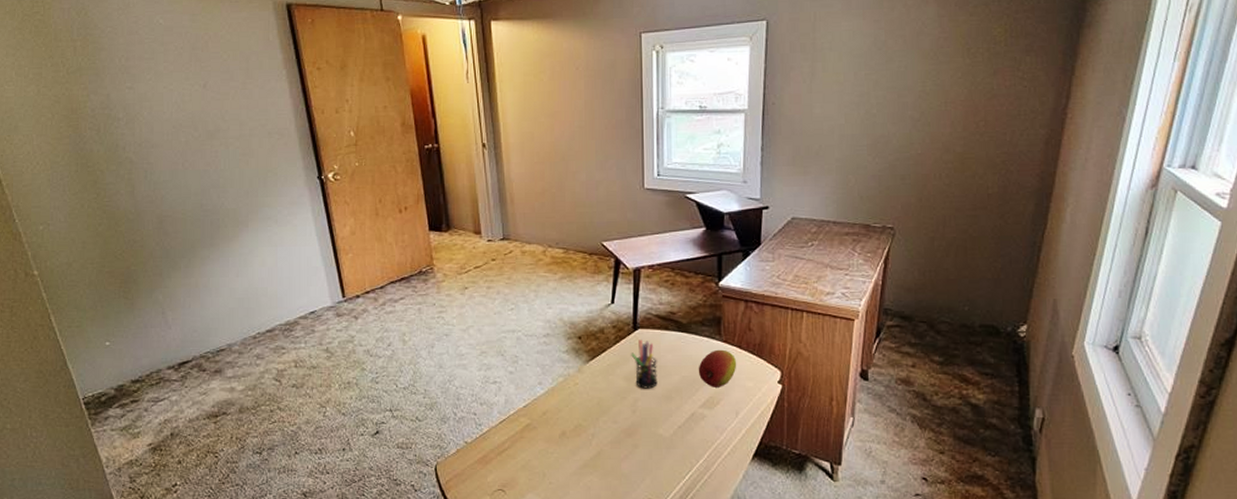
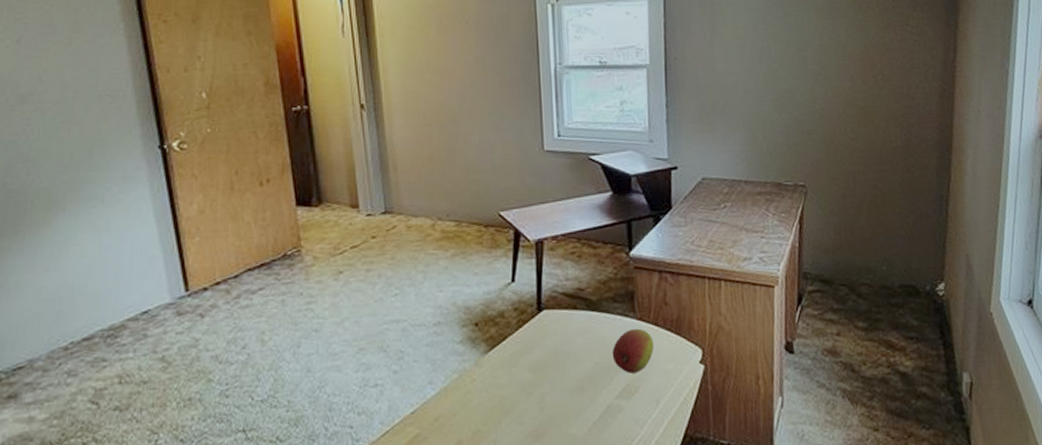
pen holder: present [631,339,658,389] -> none [536,322,567,381]

